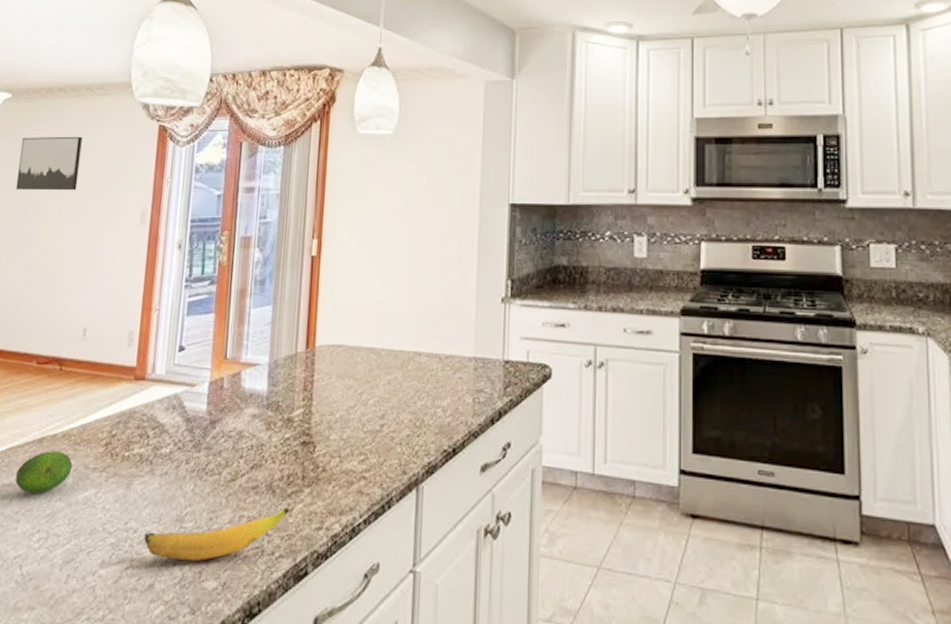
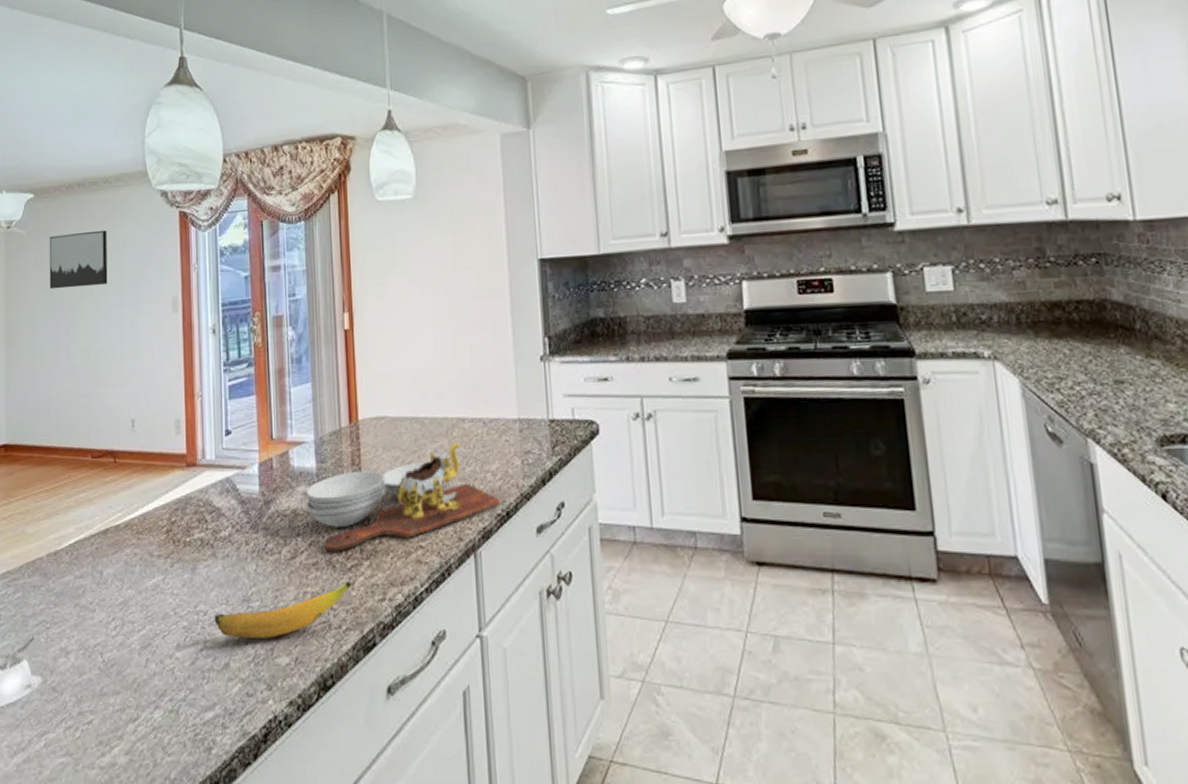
fruit: present [15,451,73,494] -> none [86,541,138,583]
cutting board: none [252,376,449,477] -> present [305,442,501,552]

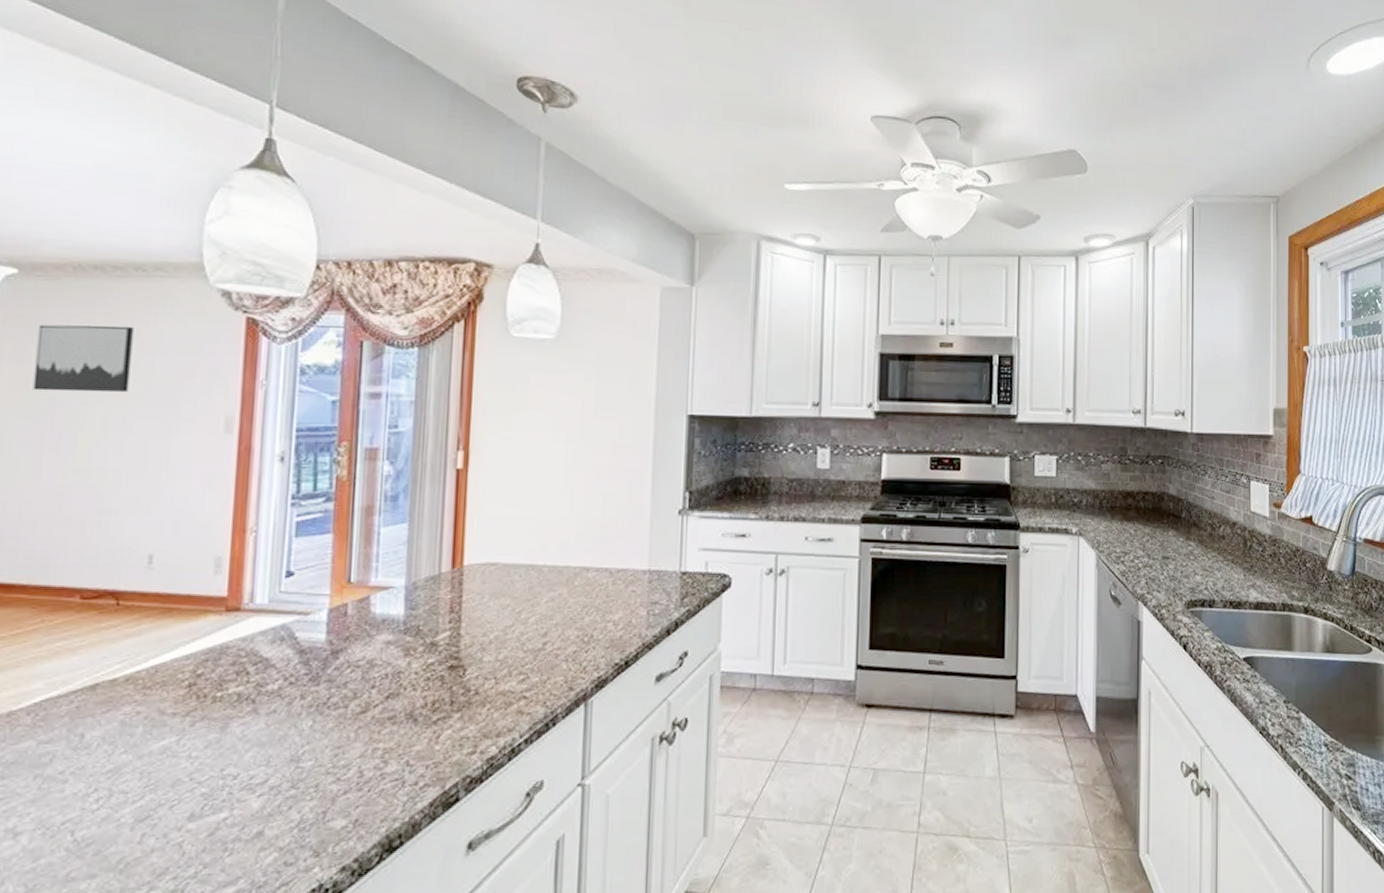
banana: present [214,581,352,638] -> none [247,735,436,803]
cutting board: present [305,442,501,552] -> none [386,591,620,705]

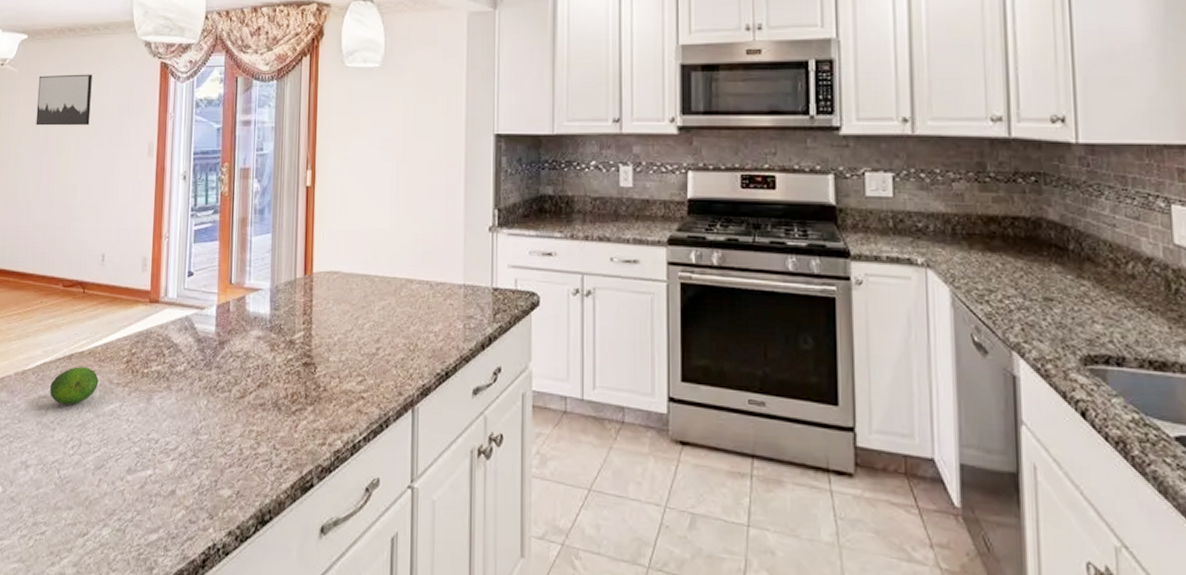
fruit: none [57,698,142,749] -> present [50,366,99,405]

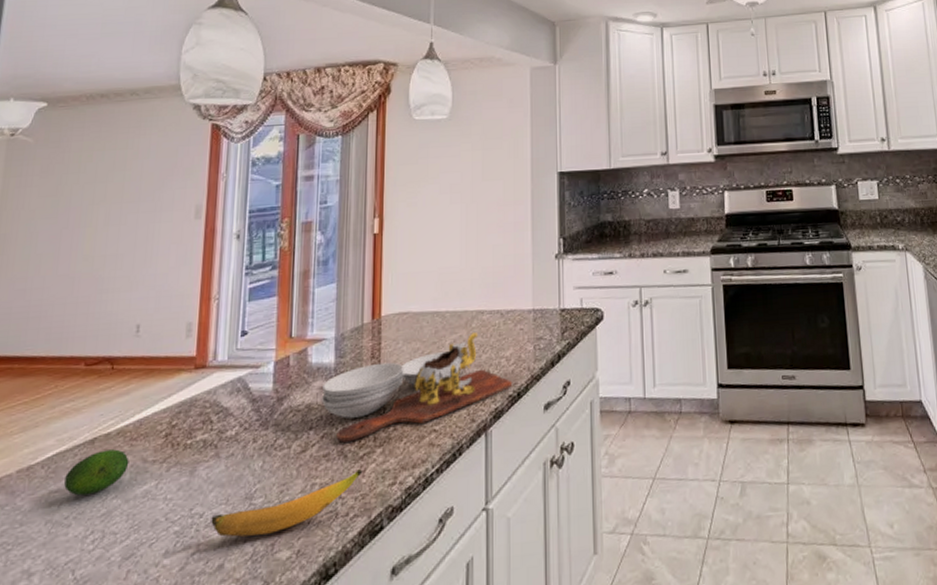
wall art: present [36,74,92,126] -> none [55,139,129,197]
banana: none [164,424,295,471] -> present [211,469,363,537]
cutting board: none [257,301,441,395] -> present [321,332,513,443]

